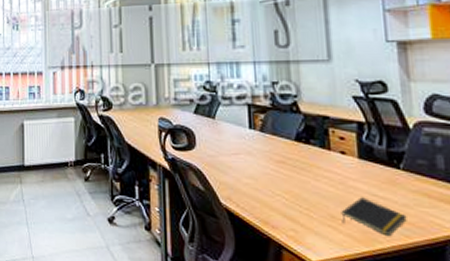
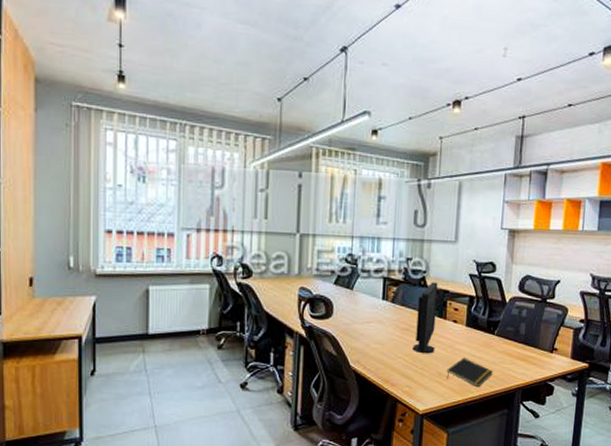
computer monitor: none [292,107,322,192] -> present [412,282,438,354]

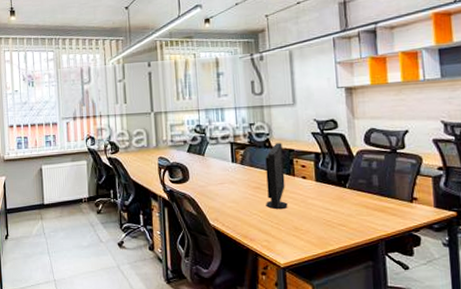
notepad: present [446,358,493,388] -> none [302,211,351,240]

